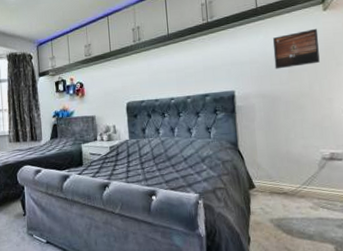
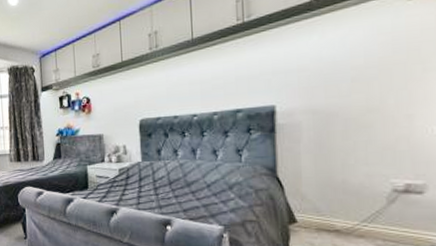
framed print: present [272,28,320,70] -> none [330,23,399,79]

